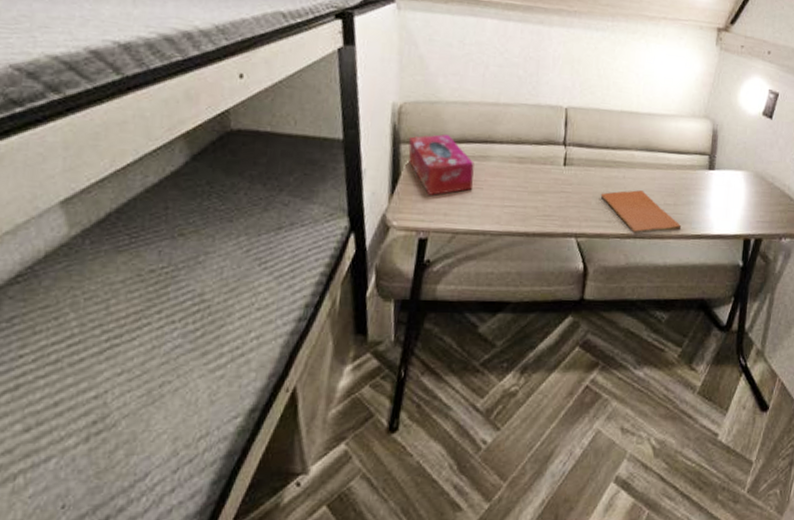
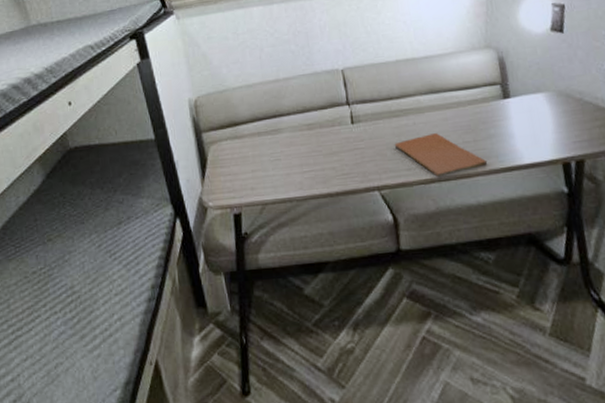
tissue box: present [408,134,474,195] -> none [208,117,271,174]

